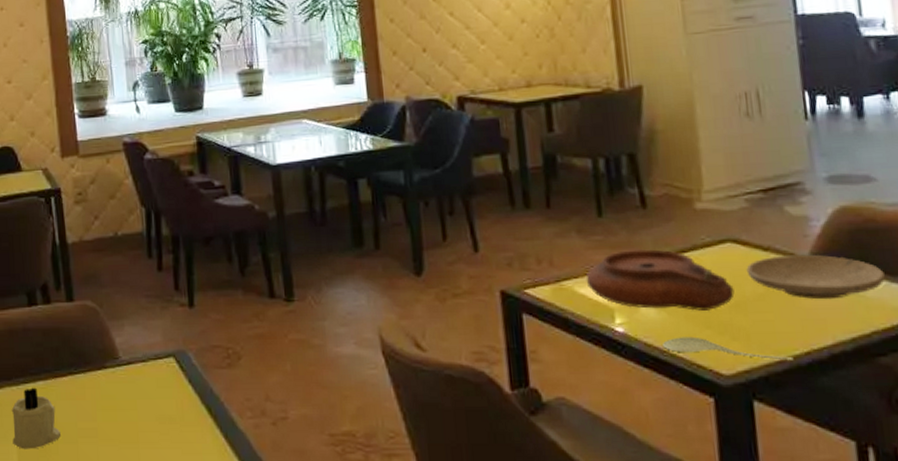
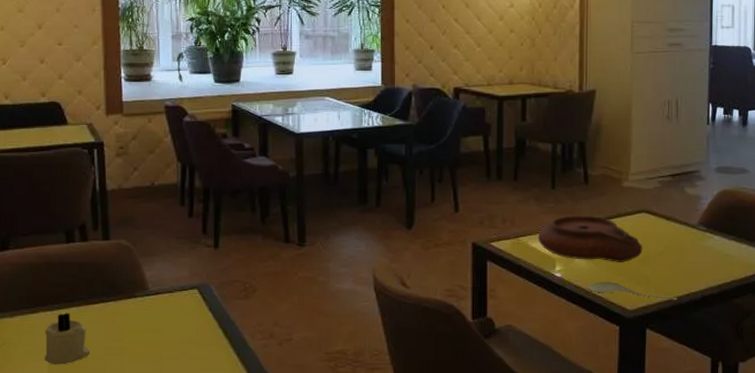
plate: present [746,254,885,300] -> none [653,224,745,257]

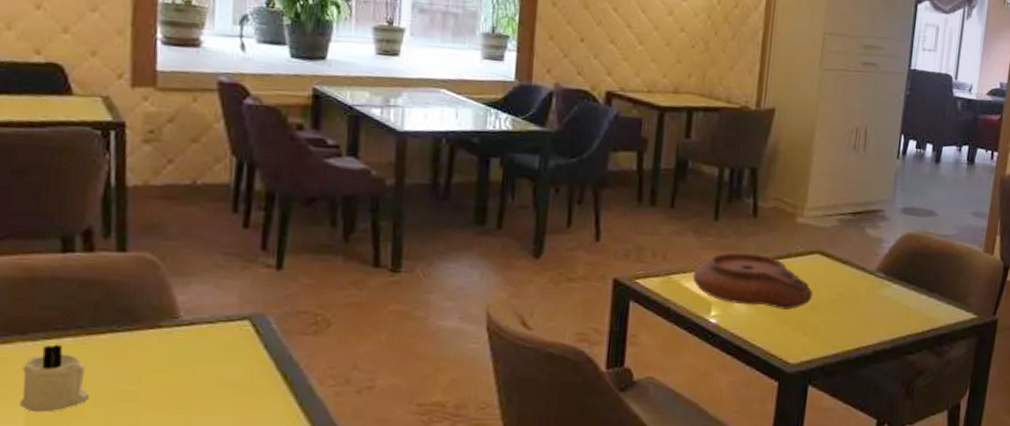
spoon: present [588,281,677,300] -> none [746,330,846,354]

